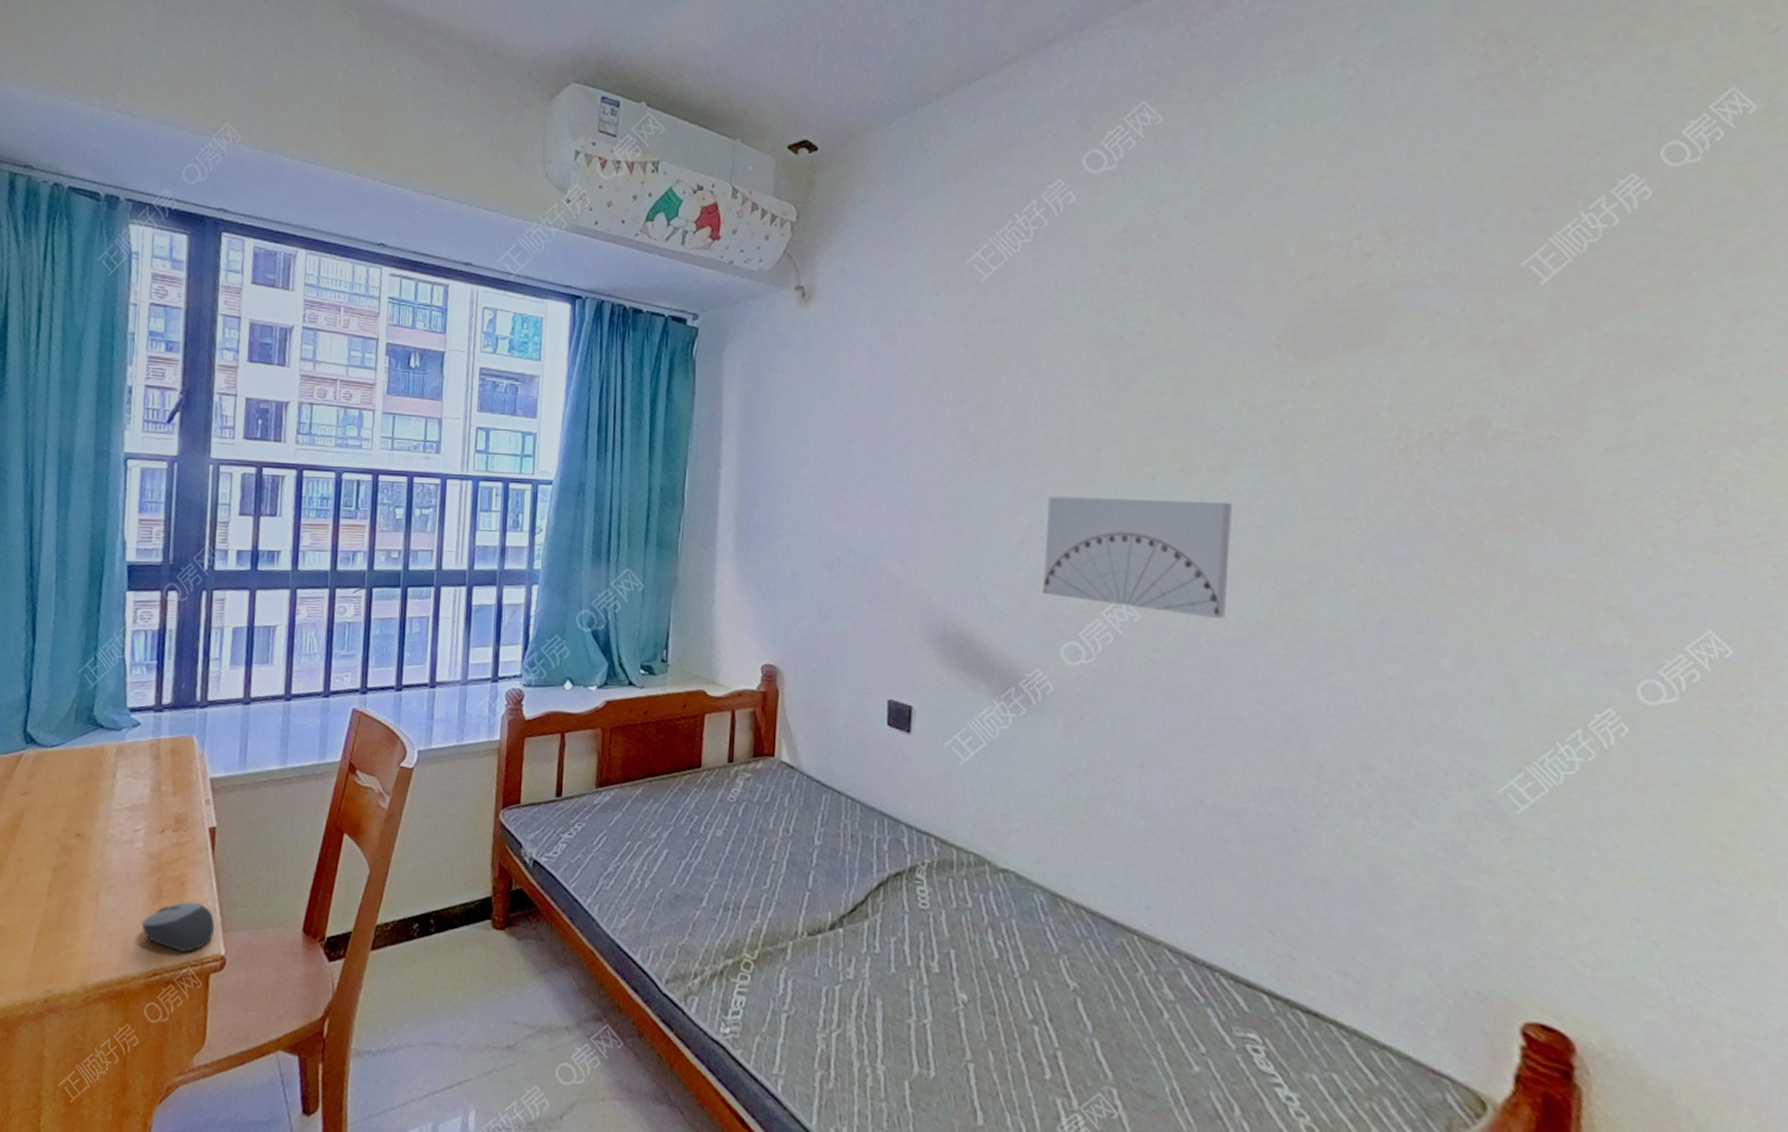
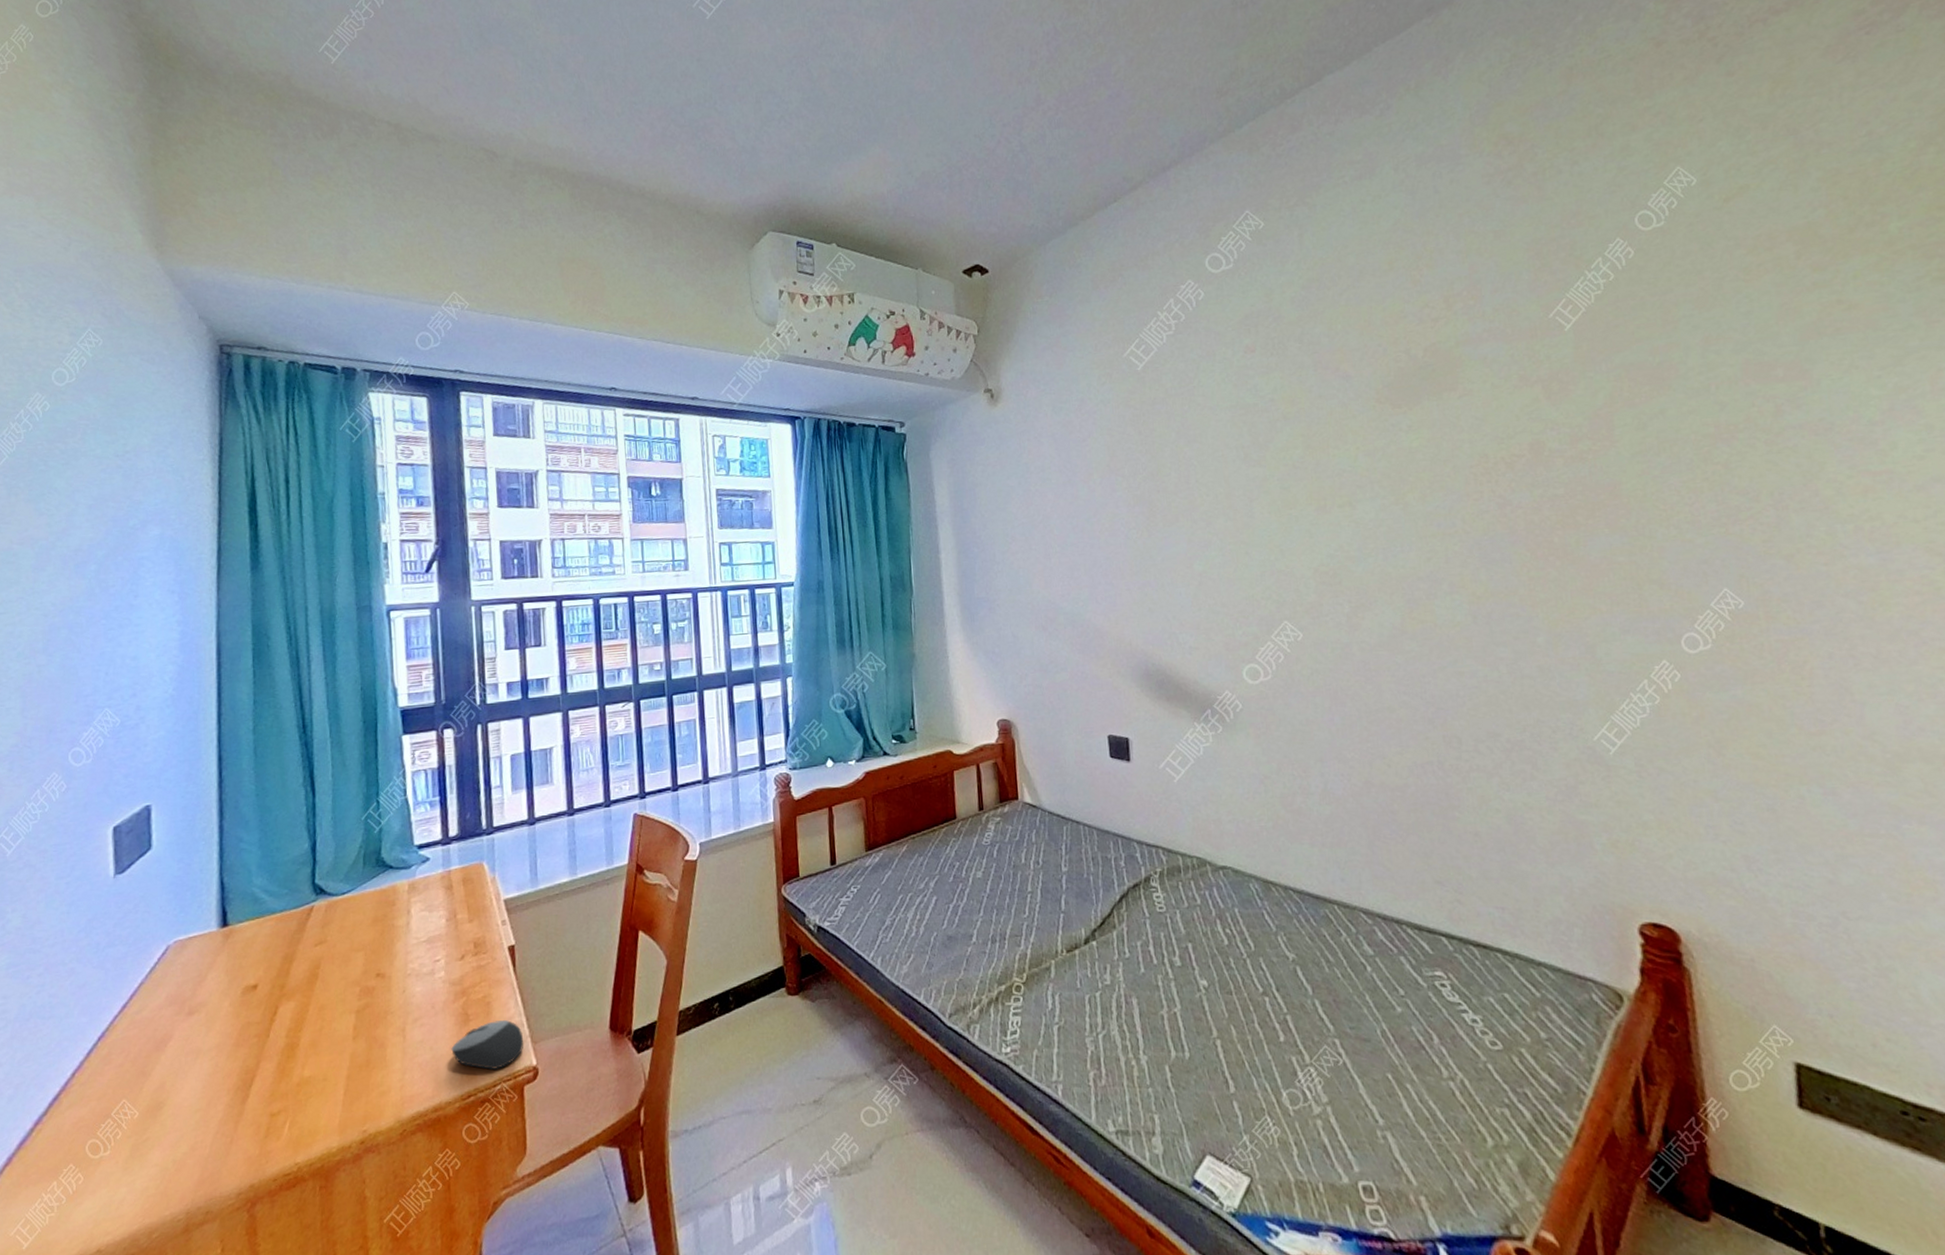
wall art: present [1043,496,1232,618] -> none [1216,531,1369,629]

